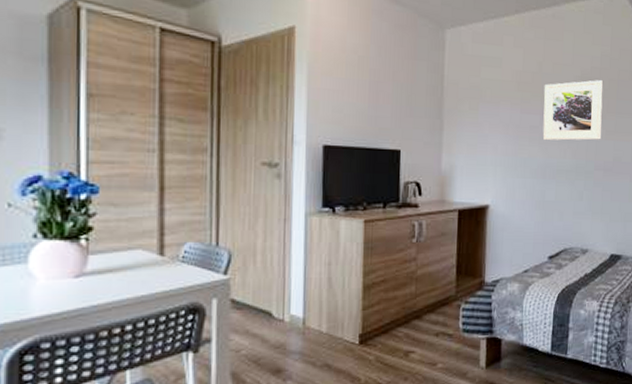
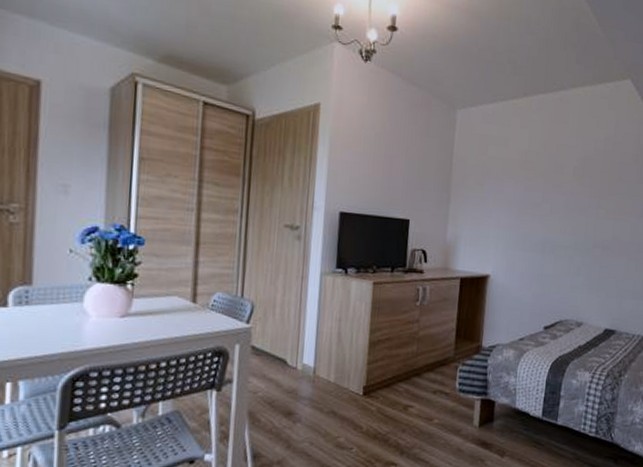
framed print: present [542,80,603,141] -> none [544,161,605,219]

